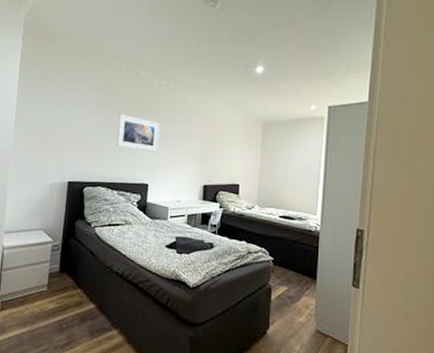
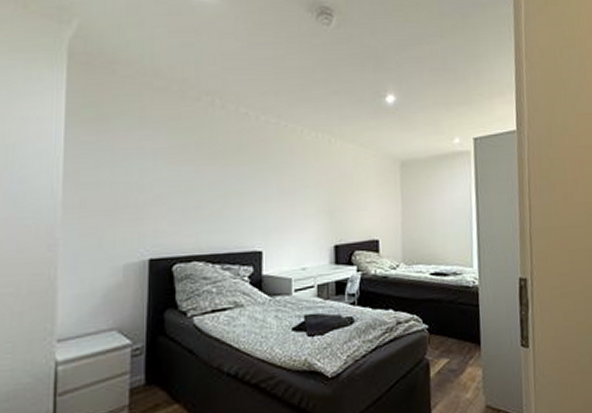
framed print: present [116,114,160,152] -> none [214,164,272,209]

